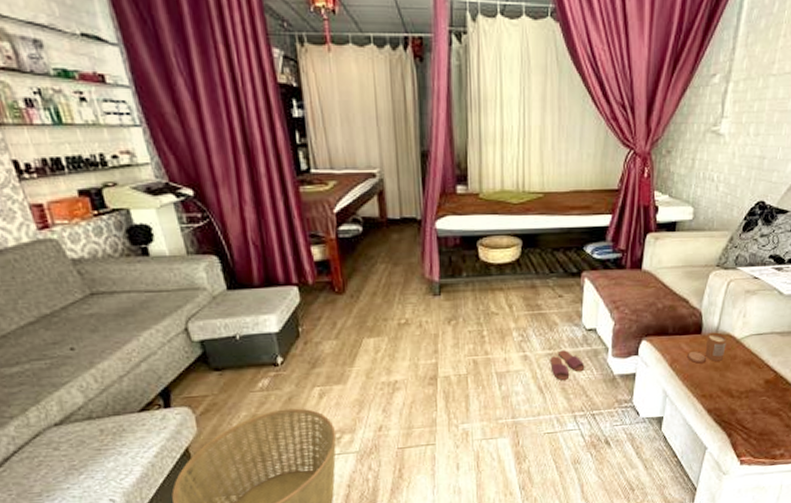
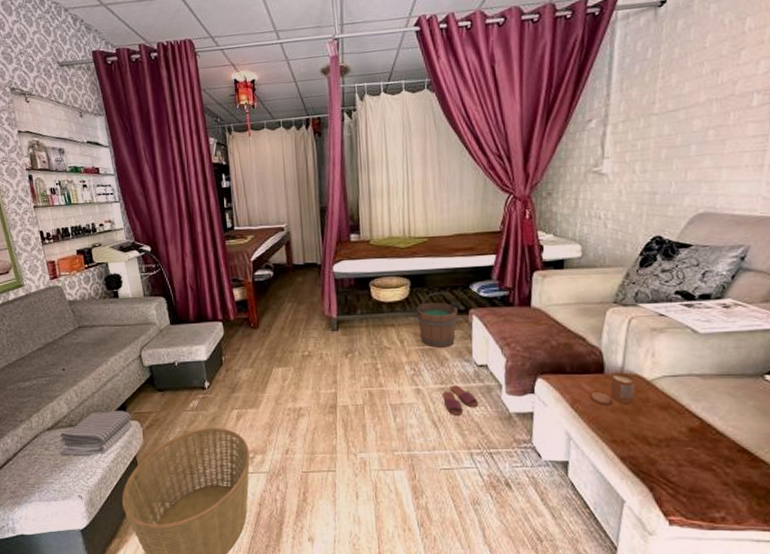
towel: none [74,395,182,455] -> present [59,410,133,455]
wooden bucket: none [528,253,570,312] -> present [417,292,458,348]

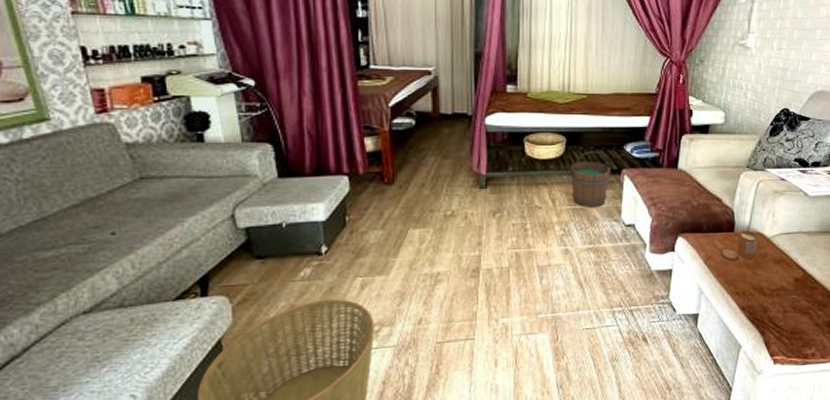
towel: present [59,410,133,455] -> none [102,283,218,345]
slippers: present [443,385,479,415] -> none [590,245,624,275]

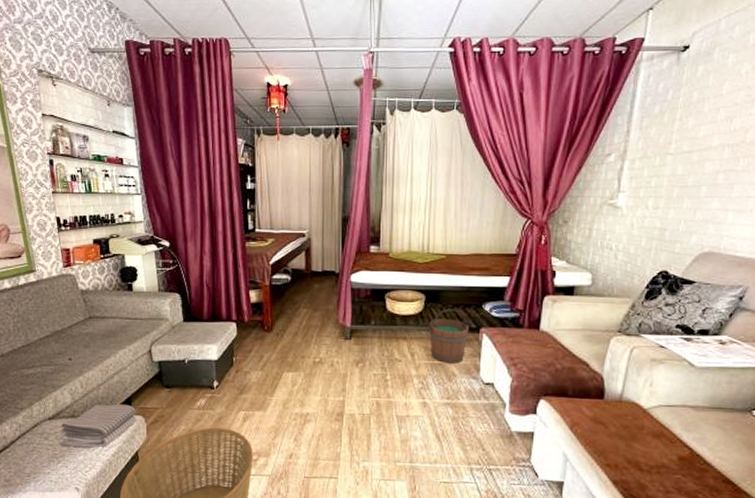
towel: none [102,283,218,345] -> present [59,404,137,448]
candle: present [721,230,758,261] -> none [589,399,633,430]

